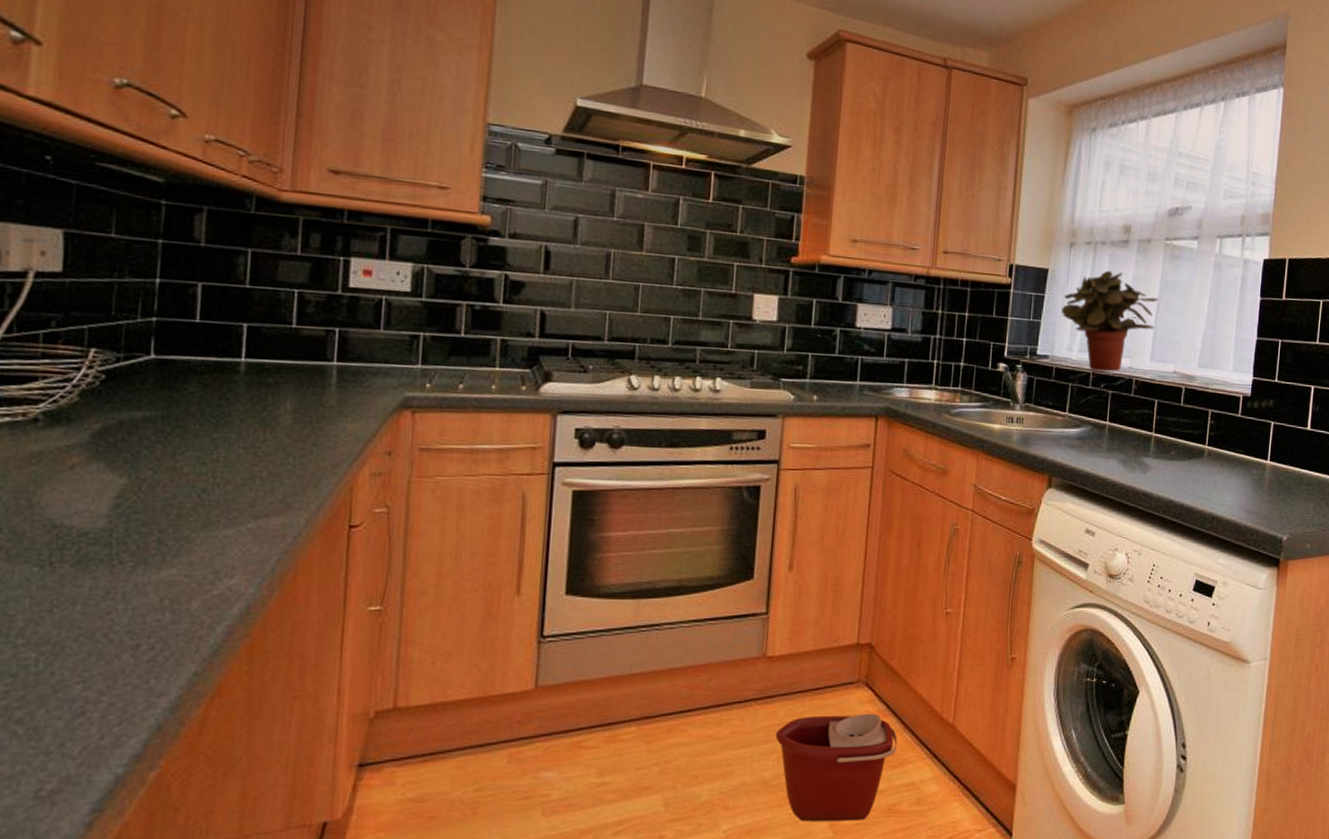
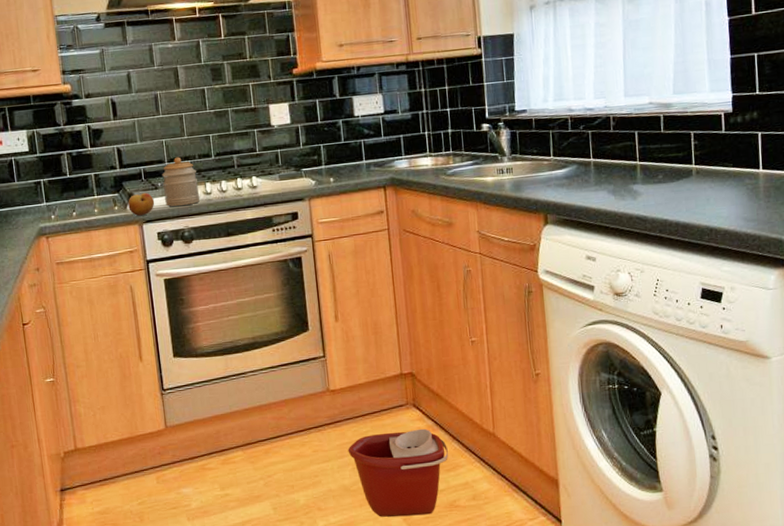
fruit: none [541,374,580,404] -> present [128,192,155,217]
jar: none [594,336,646,400] -> present [161,157,200,207]
potted plant: present [1062,270,1159,372] -> none [532,23,624,116]

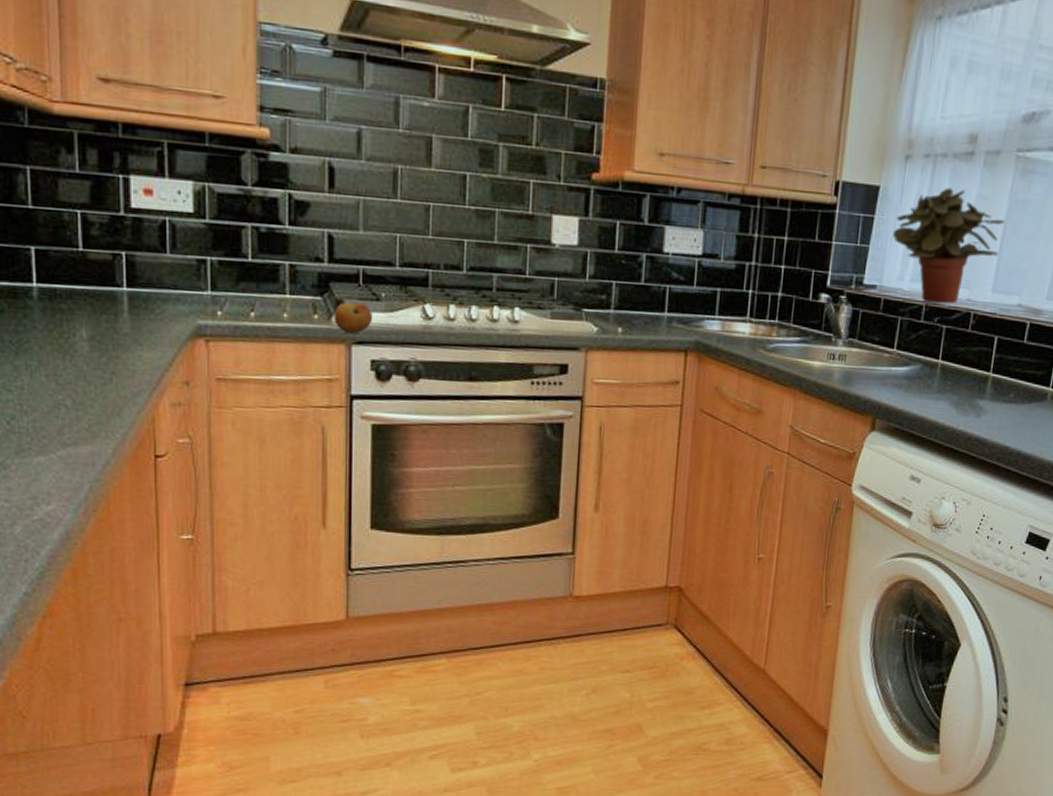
jar: present [161,157,200,207] -> none [387,261,440,330]
bucket: present [347,428,448,517] -> none [584,655,707,757]
potted plant: none [532,23,624,116] -> present [893,187,1006,305]

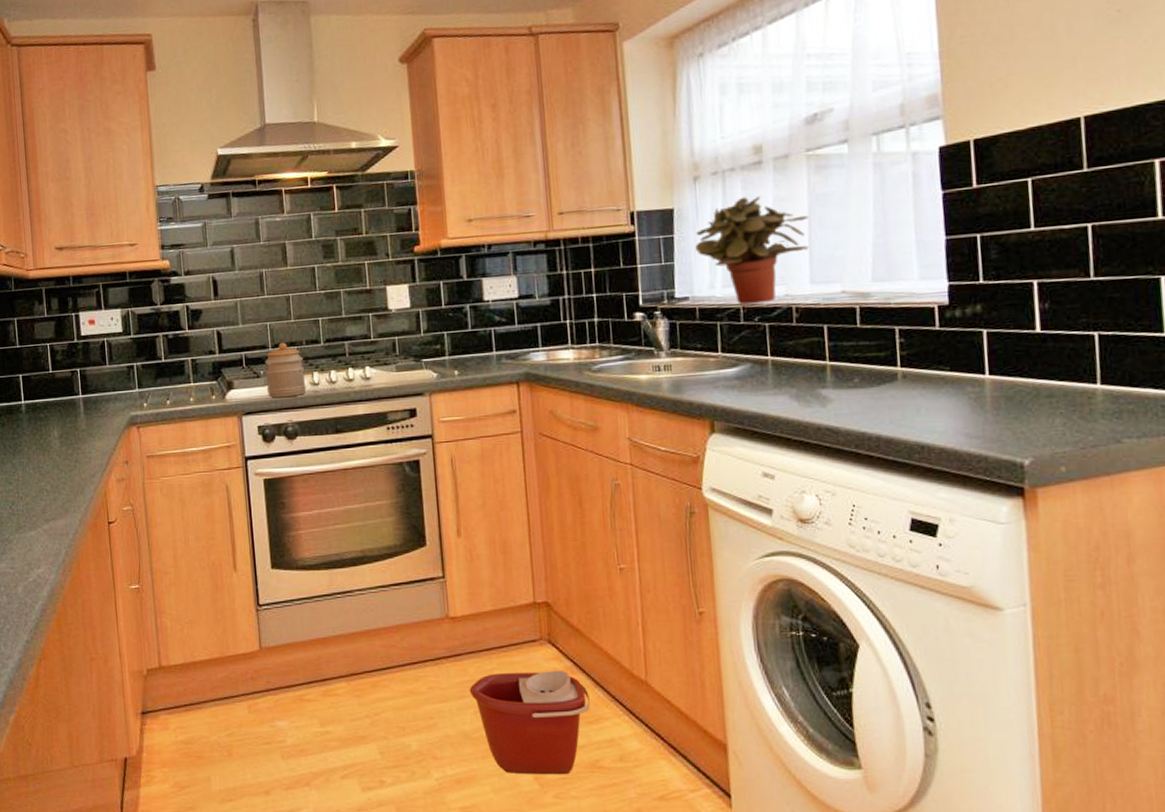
fruit: present [334,302,373,334] -> none [227,381,256,408]
jar: none [387,261,440,330] -> present [264,342,307,398]
bucket: none [584,655,707,757] -> present [469,670,590,775]

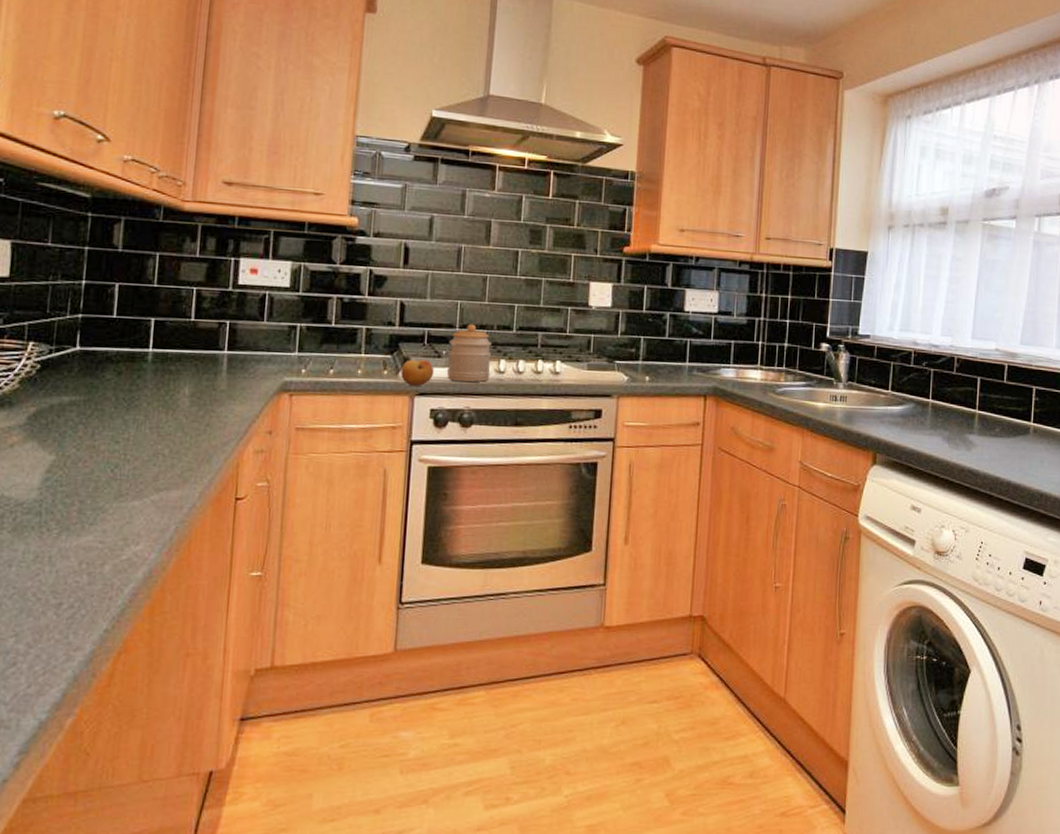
fruit: none [227,381,256,408] -> present [401,359,435,387]
bucket: present [469,670,590,775] -> none [613,684,730,791]
potted plant: present [695,196,809,305] -> none [882,251,978,351]

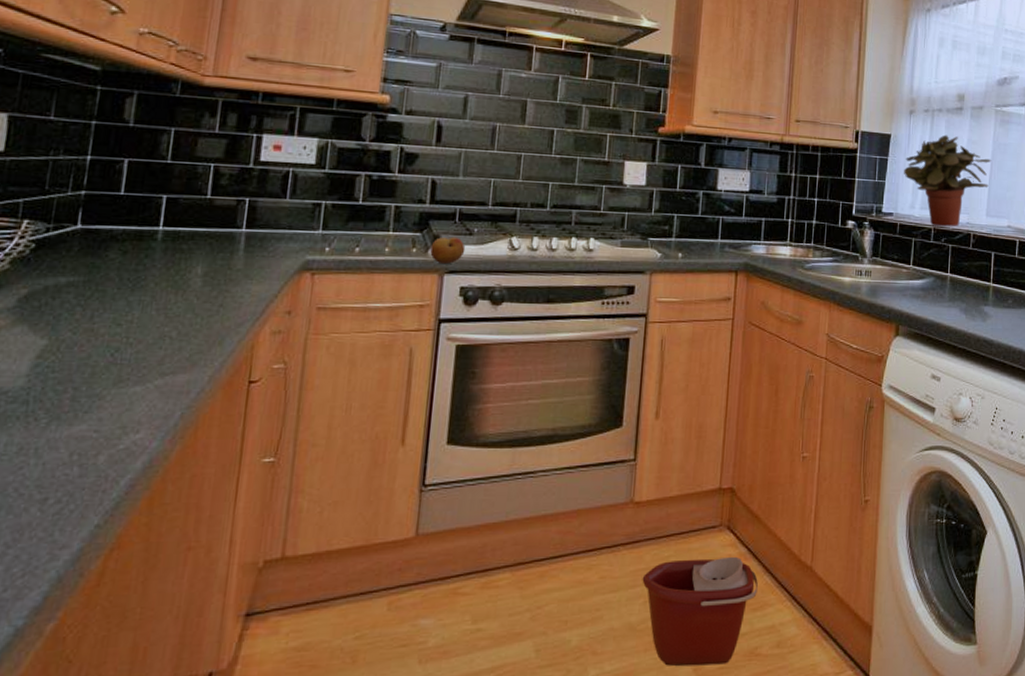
jar: present [447,323,493,382] -> none [478,201,526,260]
bucket: none [613,684,730,791] -> present [642,556,758,666]
potted plant: none [882,251,978,351] -> present [904,134,992,227]

